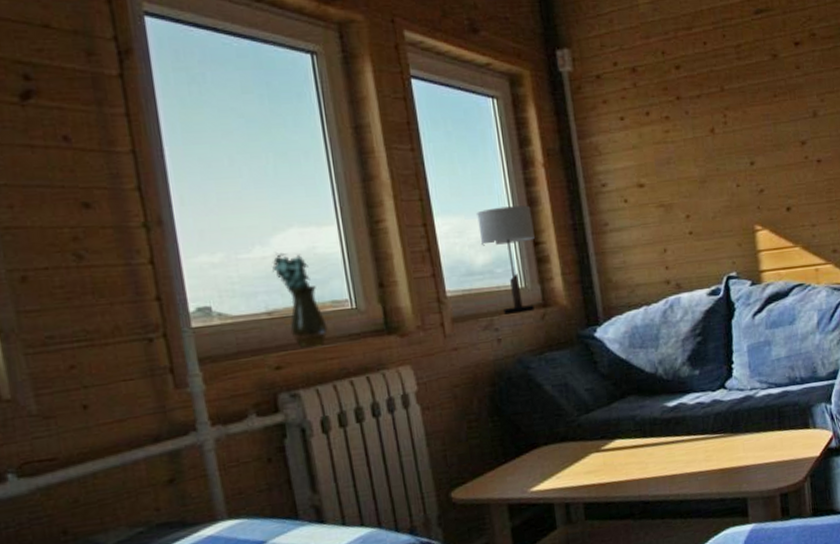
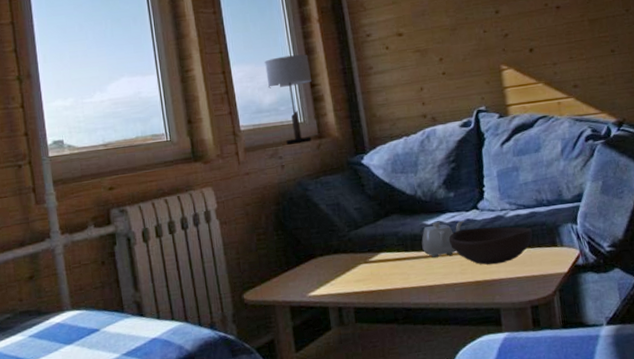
vase: present [271,251,328,348] -> none [107,96,149,173]
teapot: none [662,401,710,444] -> present [421,220,464,258]
bowl: none [692,407,784,450] -> present [448,226,533,265]

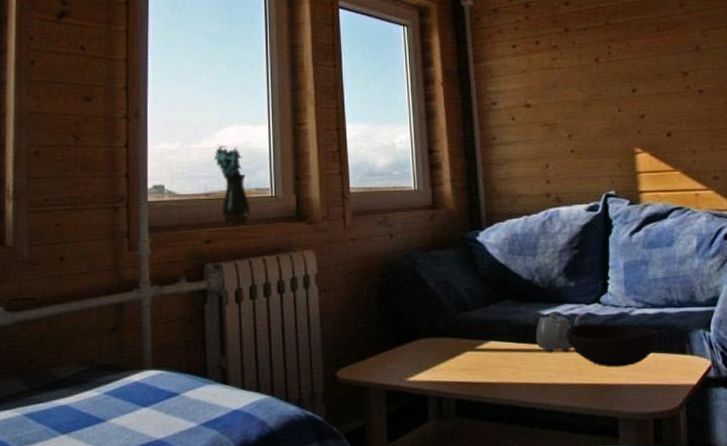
vase: none [107,96,149,173] -> present [213,144,250,226]
table lamp: present [265,54,312,145] -> none [382,117,431,213]

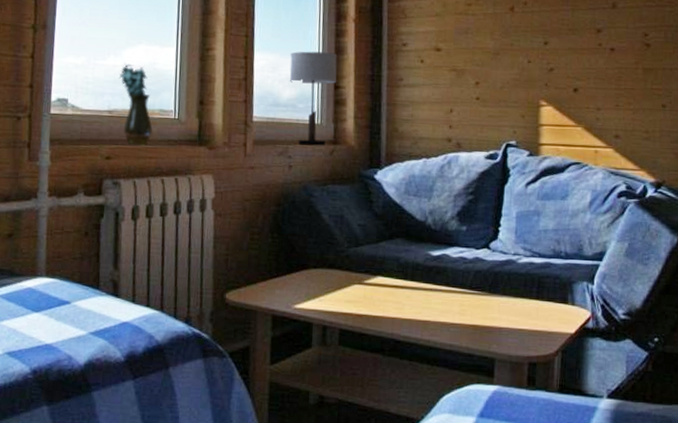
table lamp: none [382,117,431,213] -> present [289,51,338,146]
teapot: present [535,313,584,352] -> none [423,254,473,292]
bowl: present [565,324,660,367] -> none [452,267,544,311]

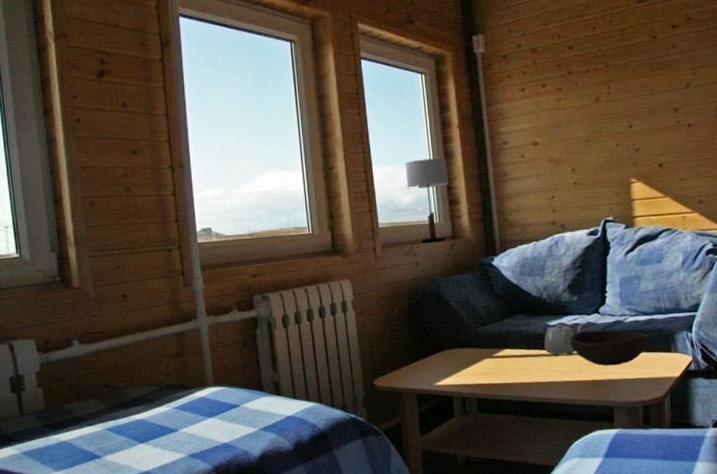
vase: present [118,62,153,146] -> none [254,189,291,262]
teapot: none [423,254,473,292] -> present [544,323,586,356]
bowl: none [452,267,544,311] -> present [569,330,649,366]

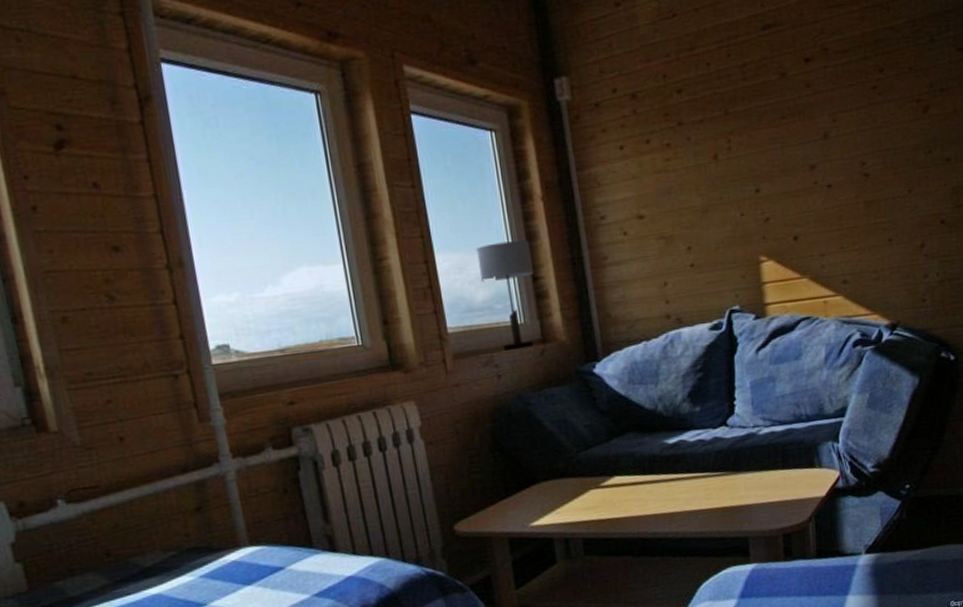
teapot: present [544,323,586,356] -> none [661,438,711,481]
bowl: present [569,330,649,366] -> none [692,445,788,489]

